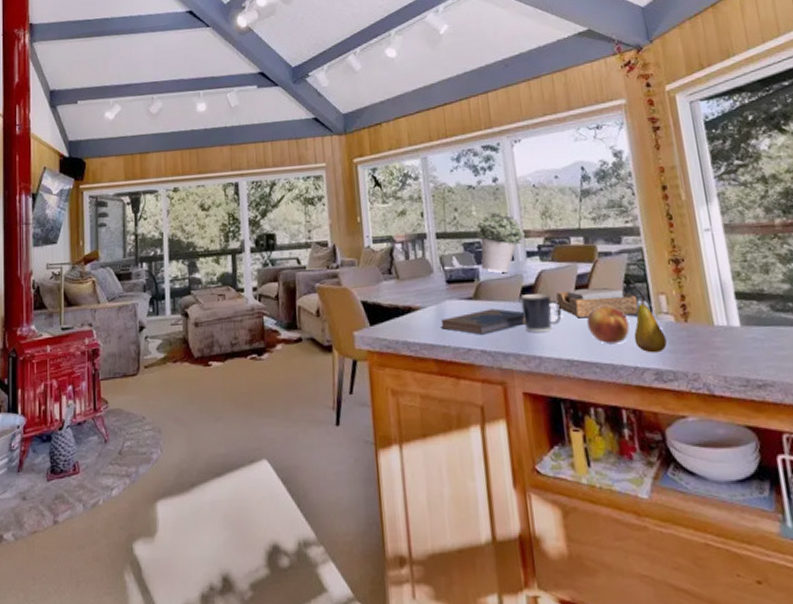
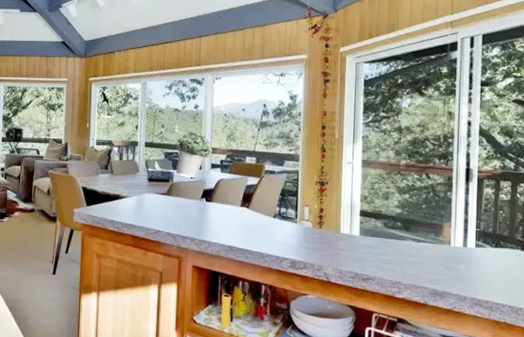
hardcover book: present [440,308,526,335] -> none [139,203,203,222]
mug: present [520,293,562,333] -> none [201,195,230,225]
napkin holder: present [556,288,639,318] -> none [228,195,288,219]
fruit: present [586,306,630,345] -> none [247,210,278,239]
fruit: present [634,296,667,353] -> none [280,206,303,248]

